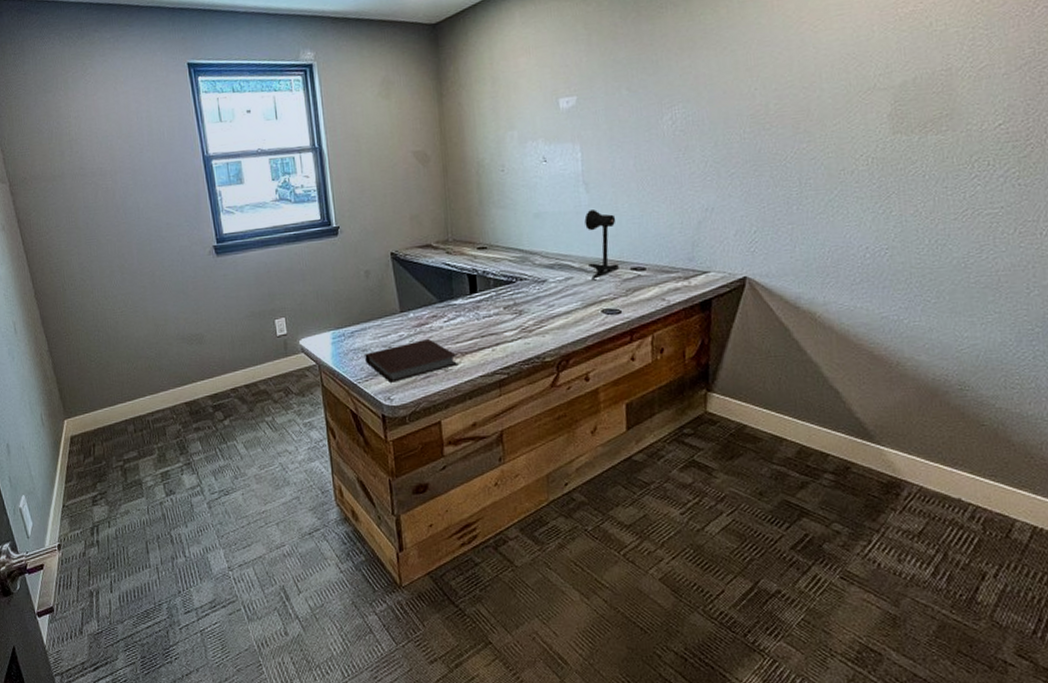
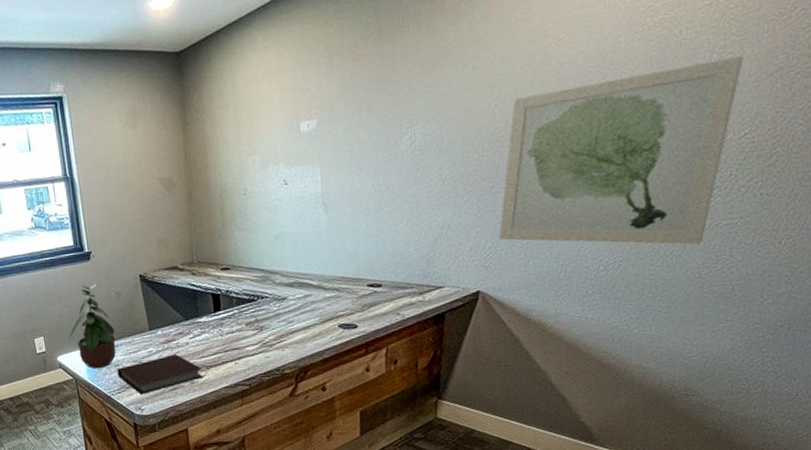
potted plant: none [313,260,364,353] -> present [69,283,116,368]
desk lamp: present [584,210,619,280] -> none [323,230,356,296]
wall art: none [763,49,993,234] -> present [498,56,743,245]

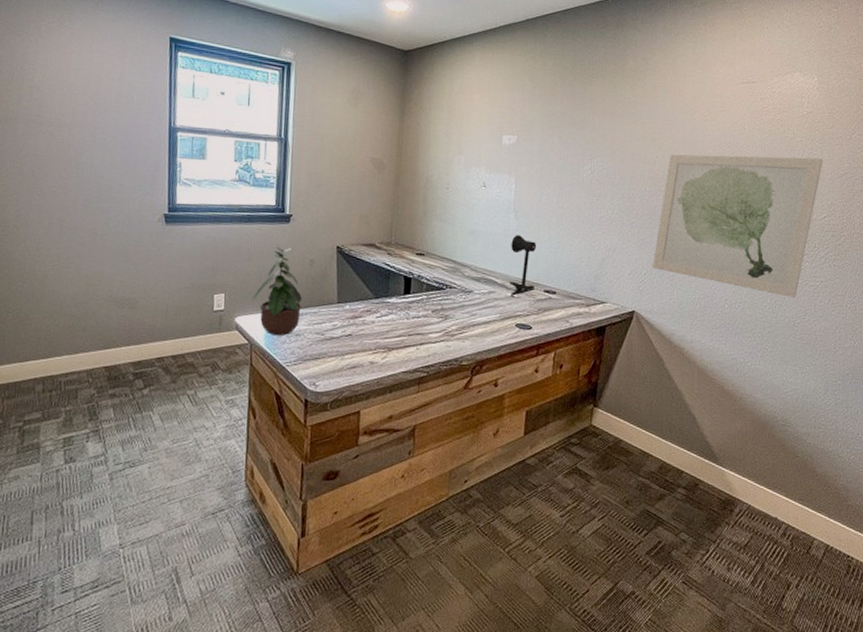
notebook: present [117,353,204,394] -> none [297,331,385,369]
desk lamp: none [323,230,356,296] -> present [510,235,537,296]

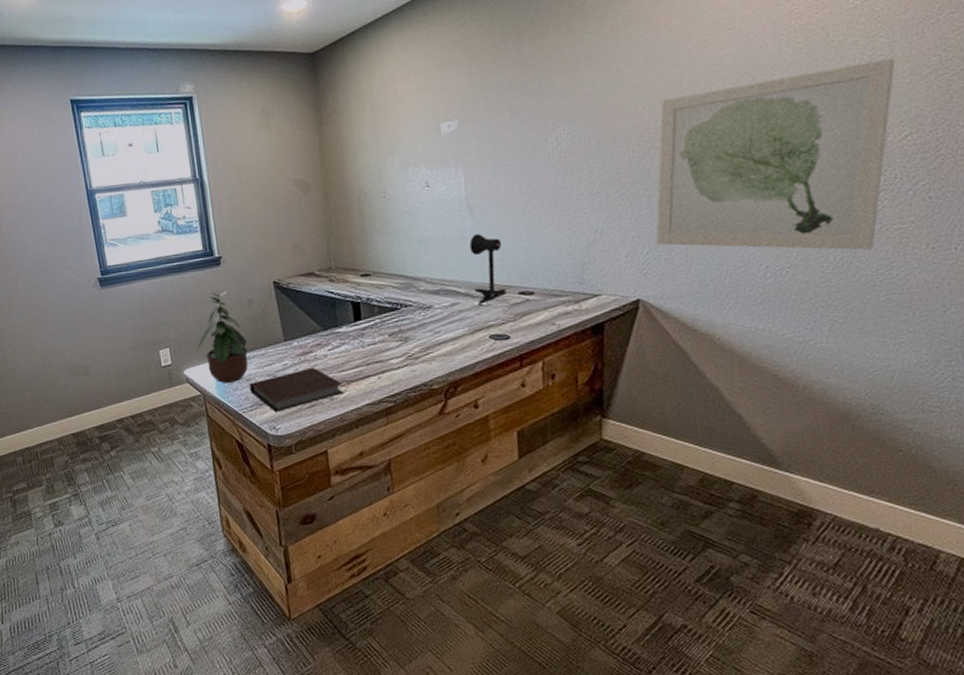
notebook: none [297,331,385,369] -> present [249,367,344,412]

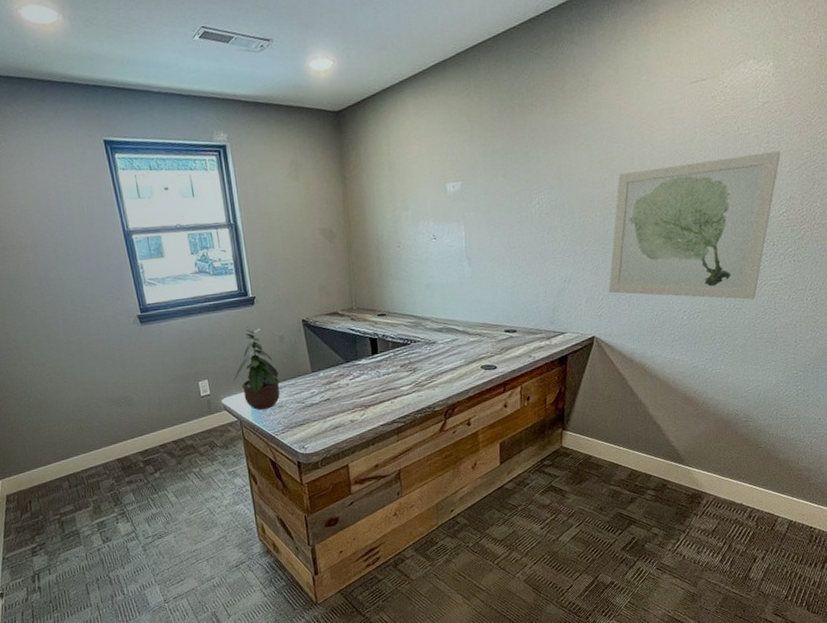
notebook: present [249,367,344,412] -> none [281,394,363,434]
desk lamp: present [469,234,506,305] -> none [467,281,495,341]

